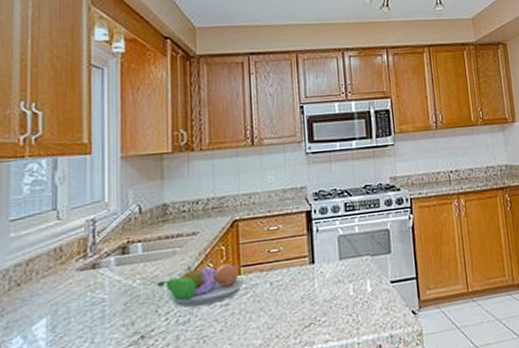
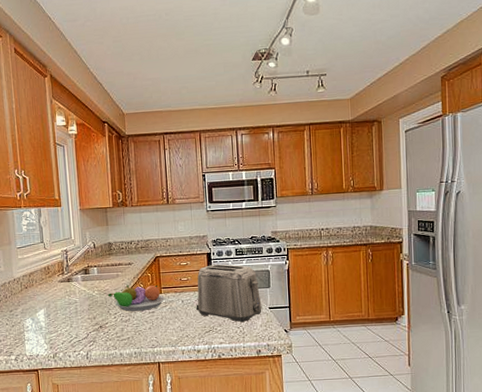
toaster: none [290,224,382,307] -> present [196,264,262,323]

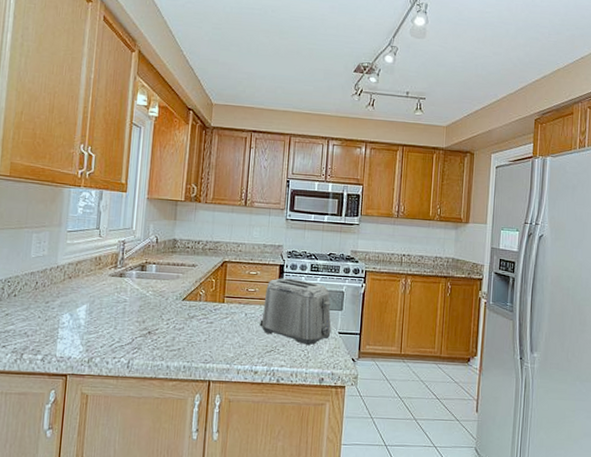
fruit bowl: present [107,284,165,311] -> none [163,288,227,320]

